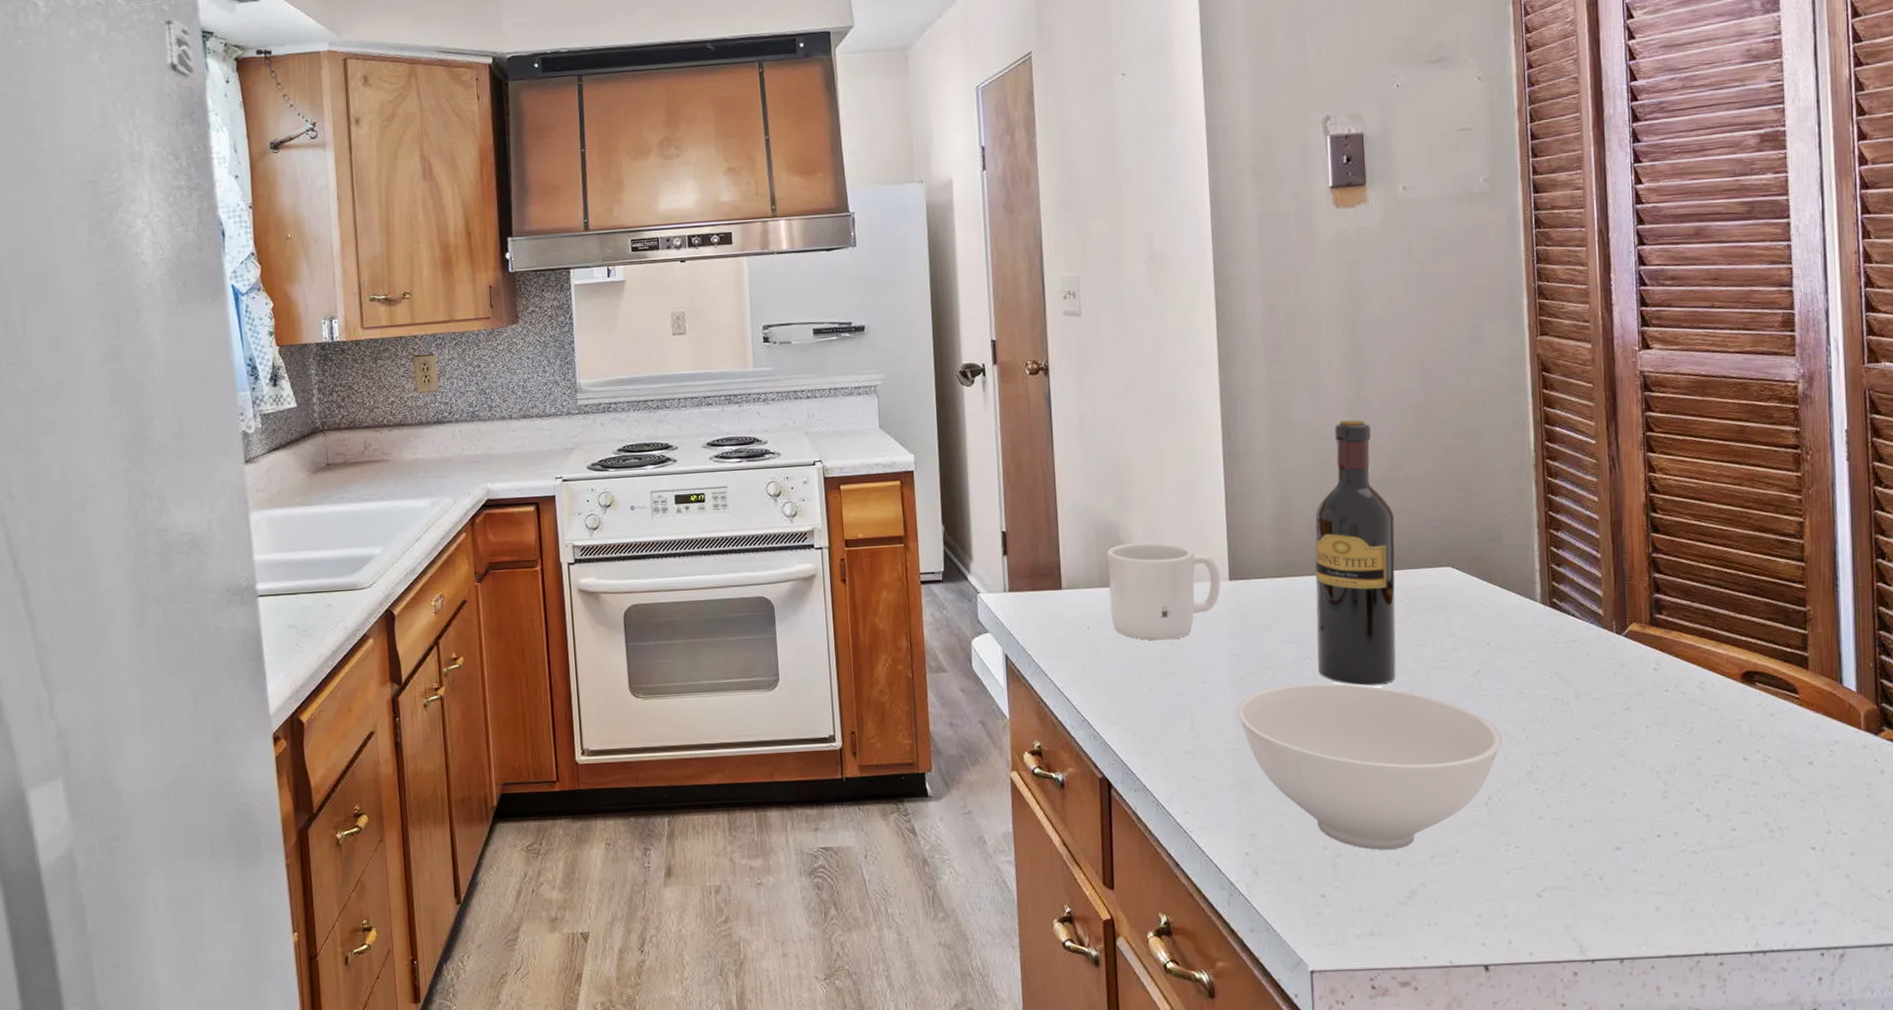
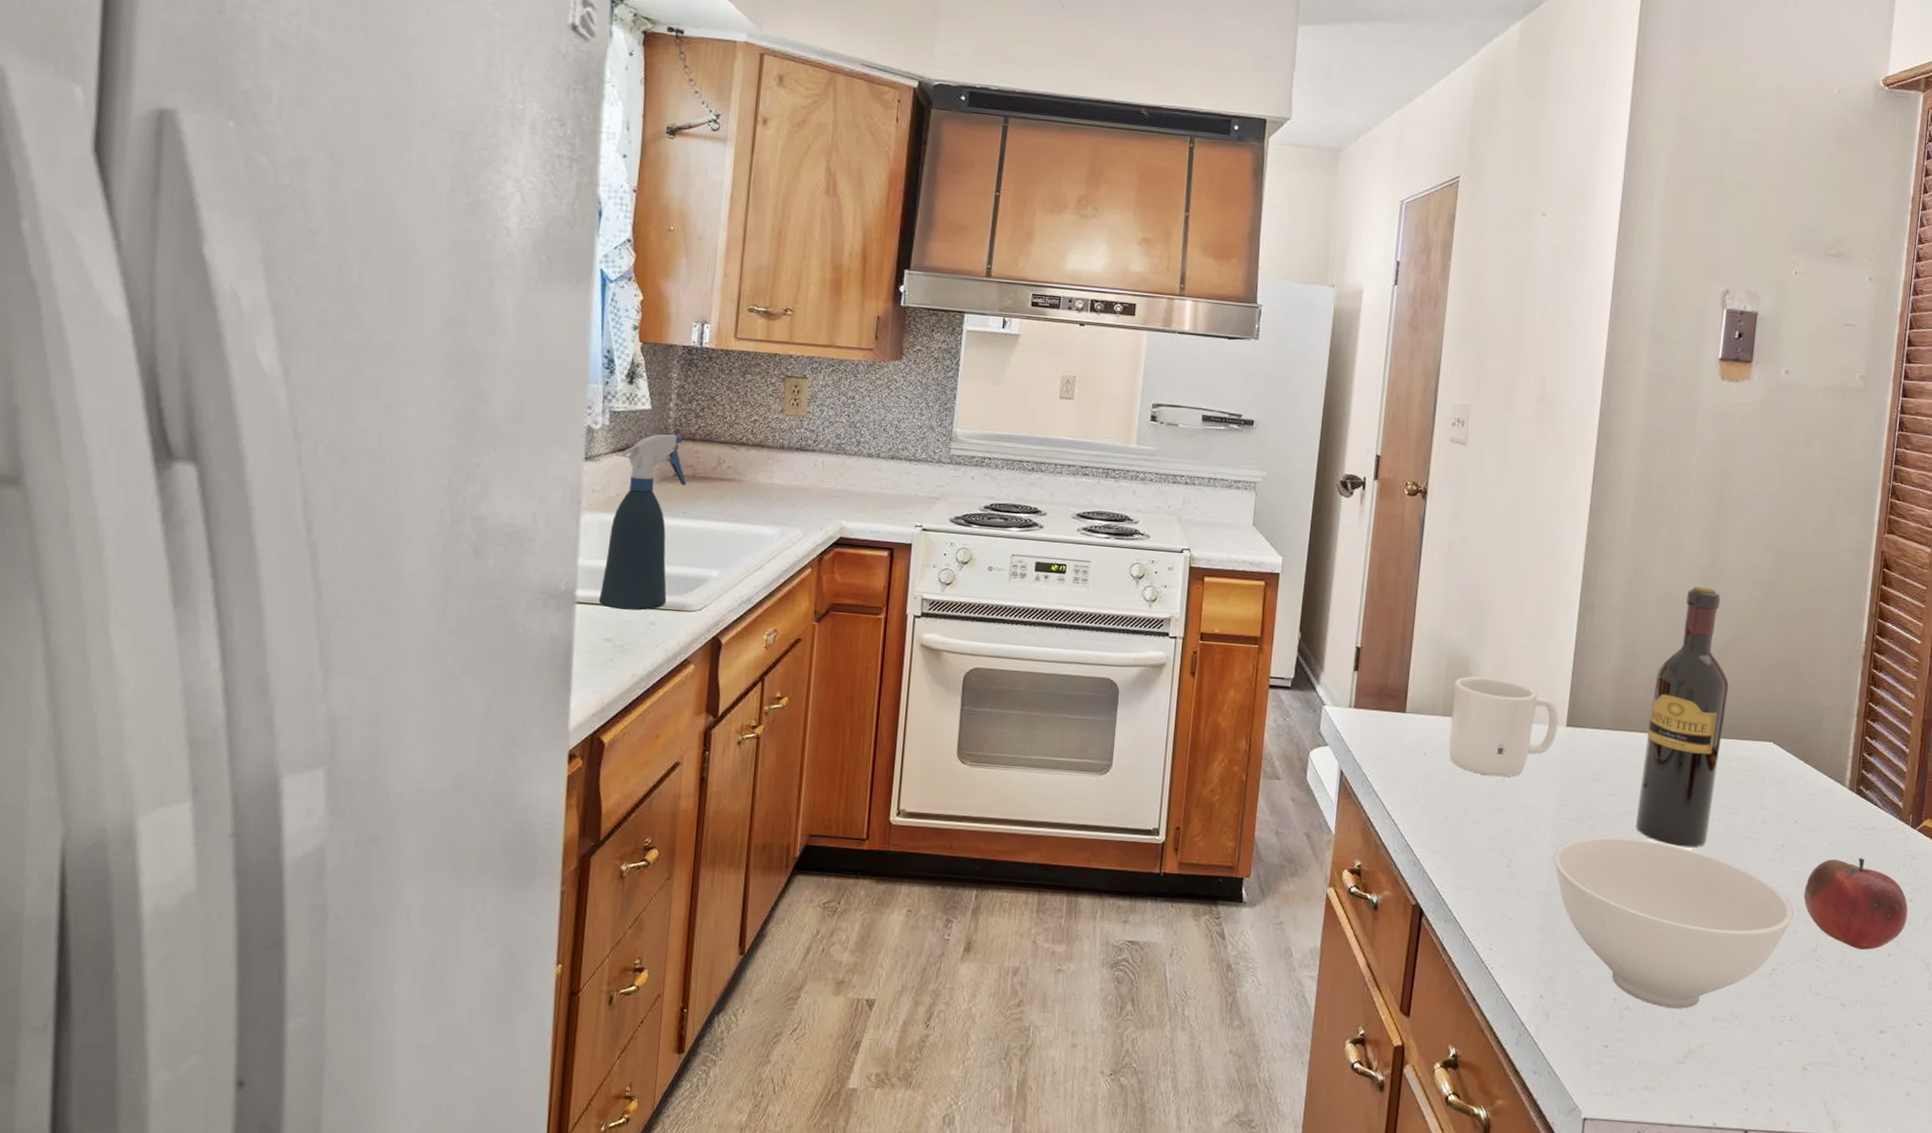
spray bottle: none [272,426,339,597] -> present [599,434,686,610]
fruit: none [1509,671,1627,766] -> present [1803,857,1908,950]

